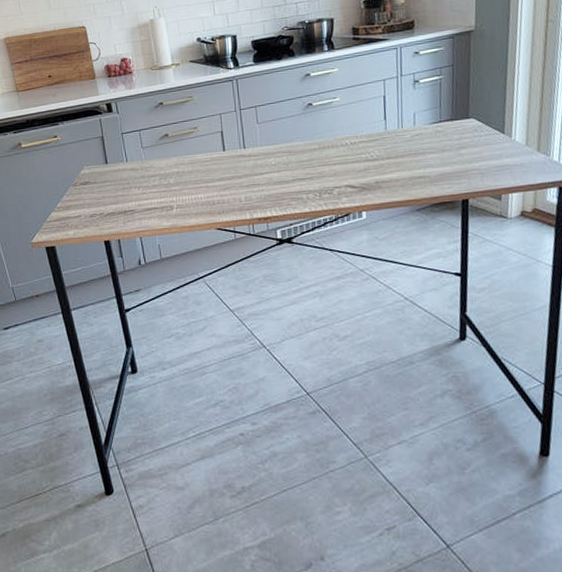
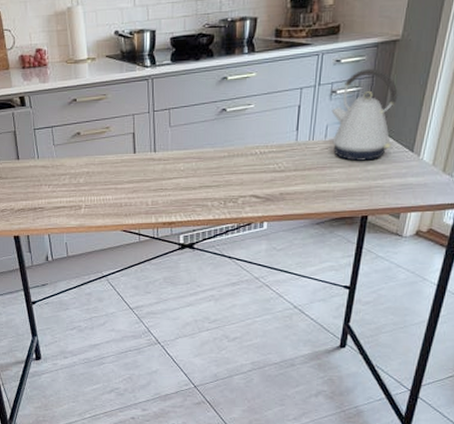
kettle: none [416,57,483,146] -> present [331,68,398,161]

